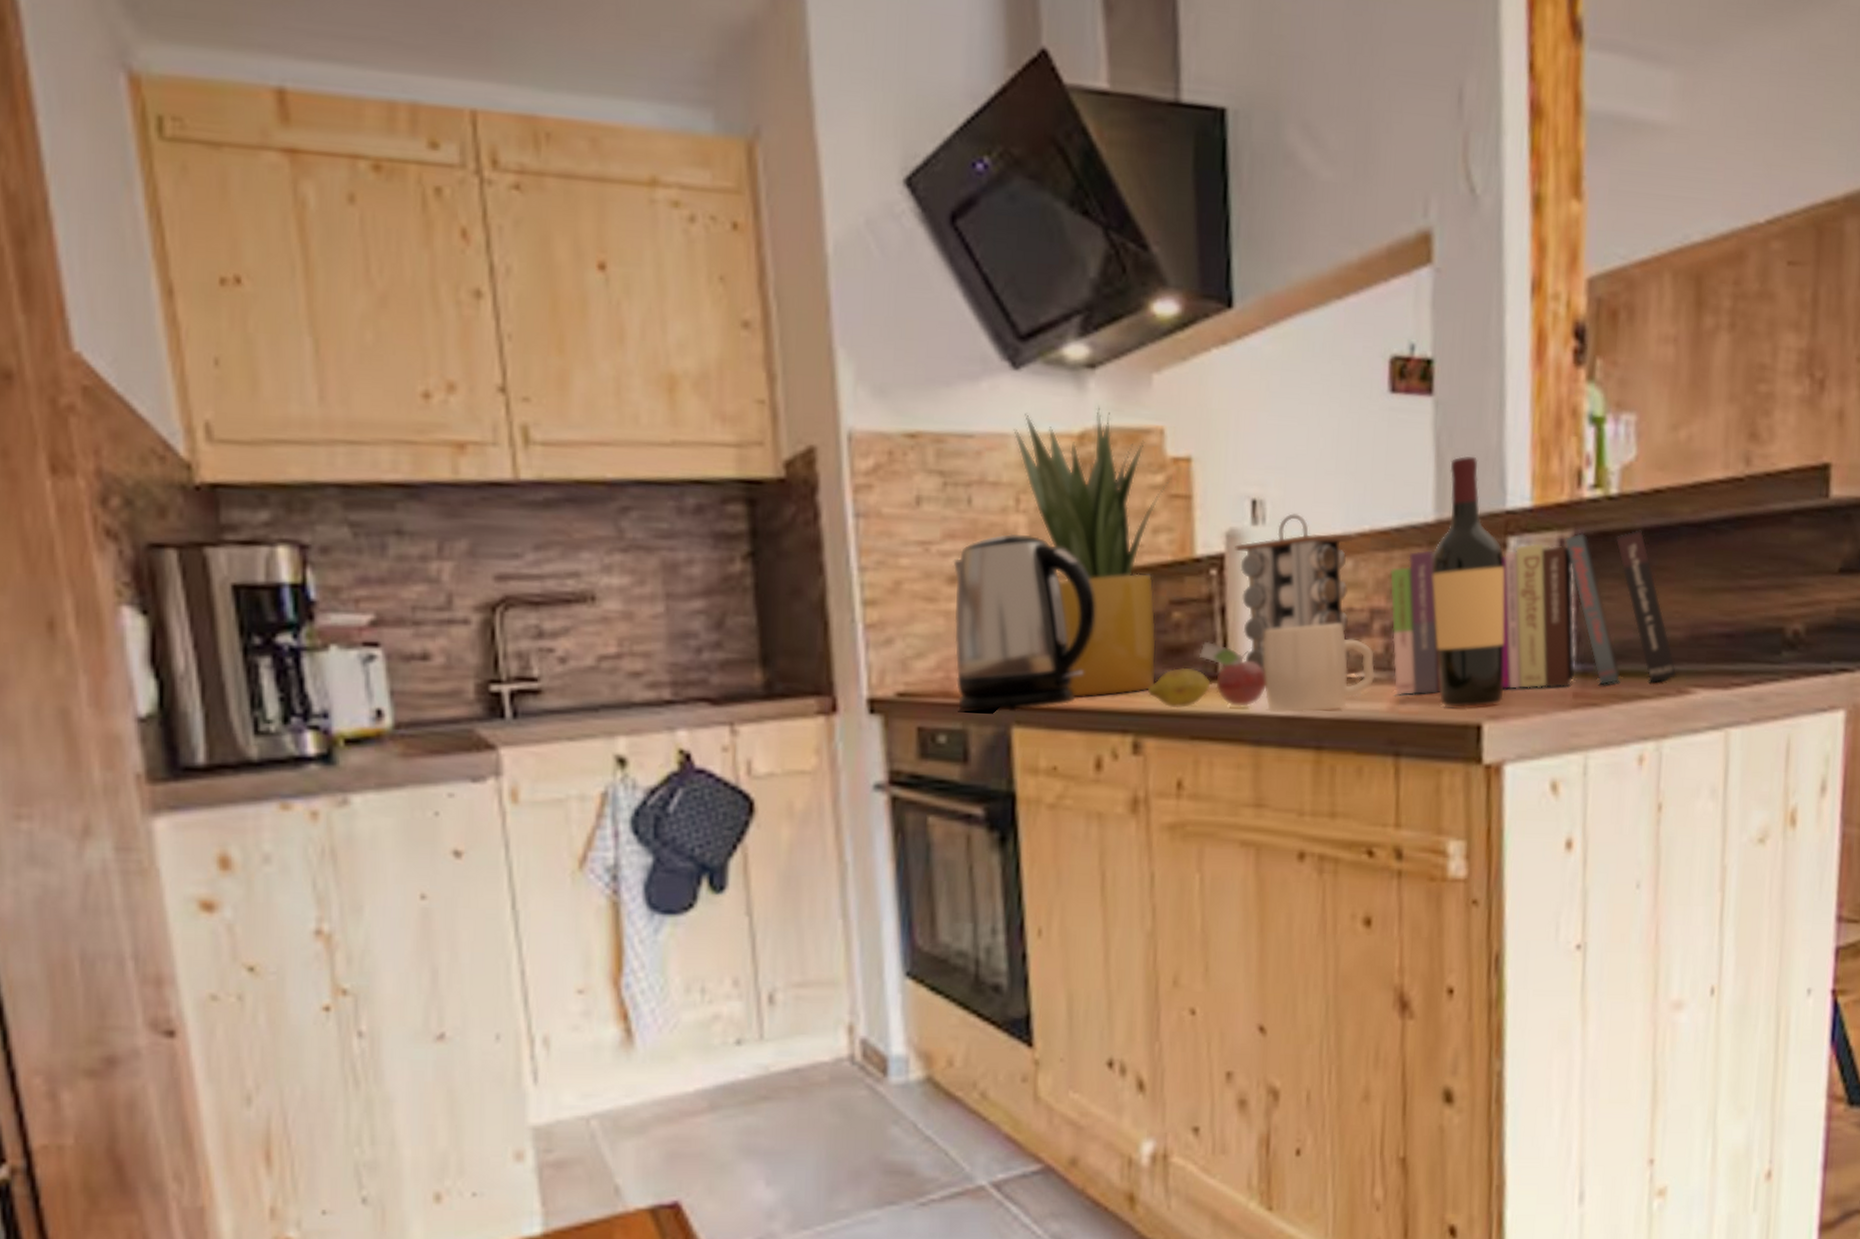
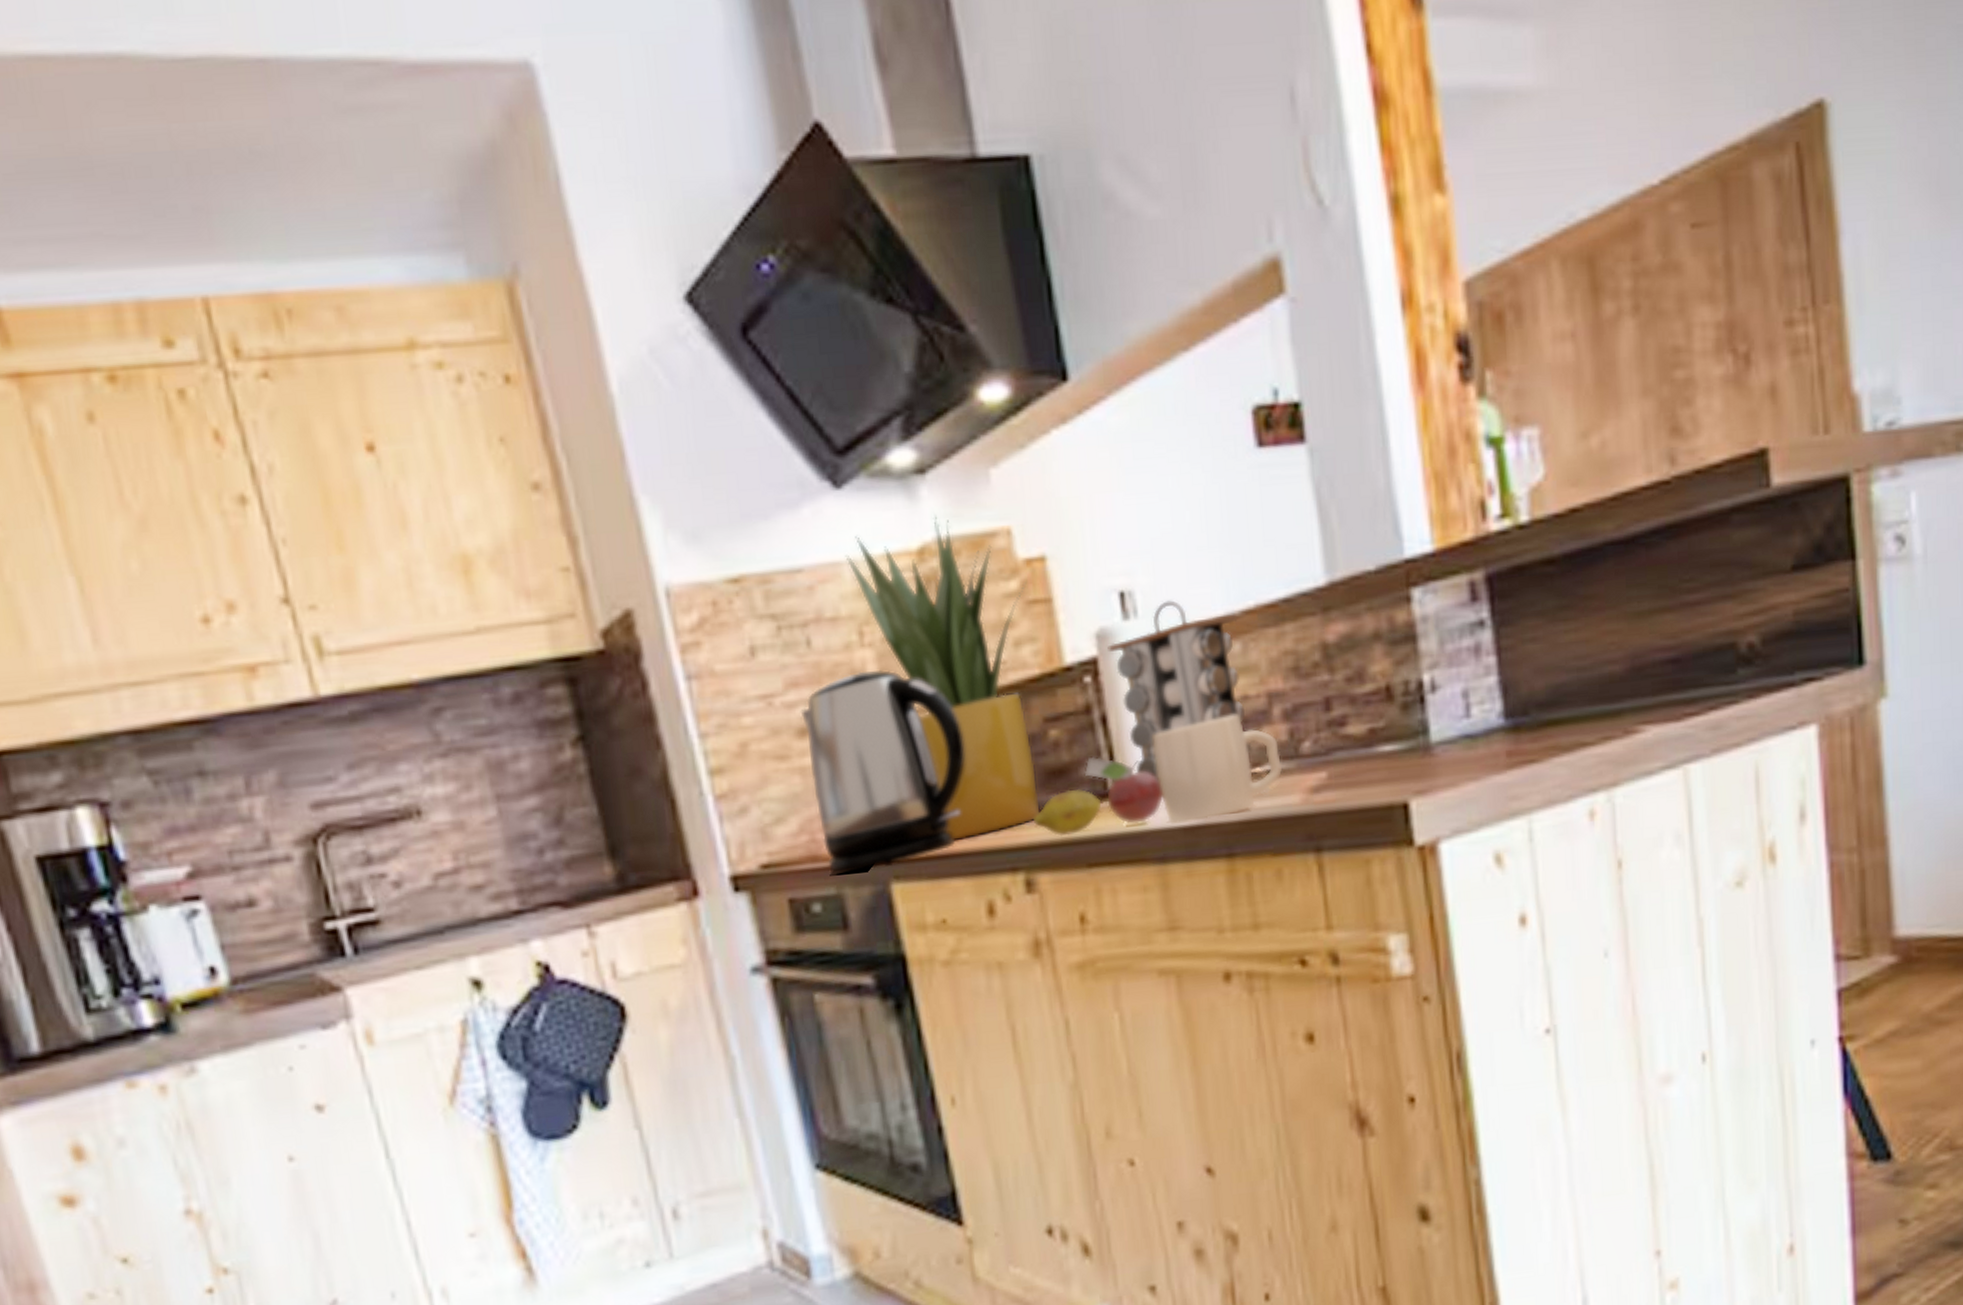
books: present [1389,530,1677,696] -> none [1283,557,1621,784]
wine bottle: present [1432,456,1505,708] -> none [1329,504,1429,789]

